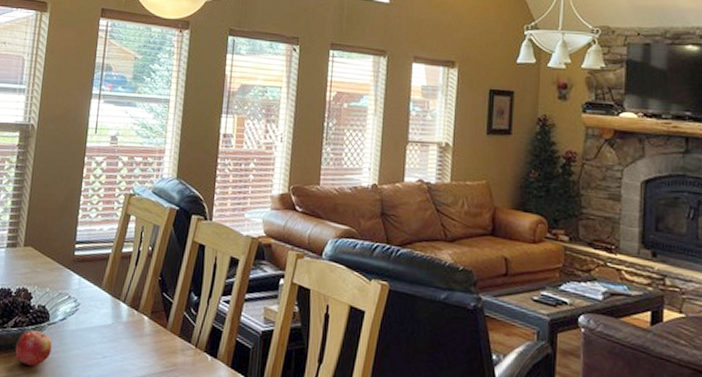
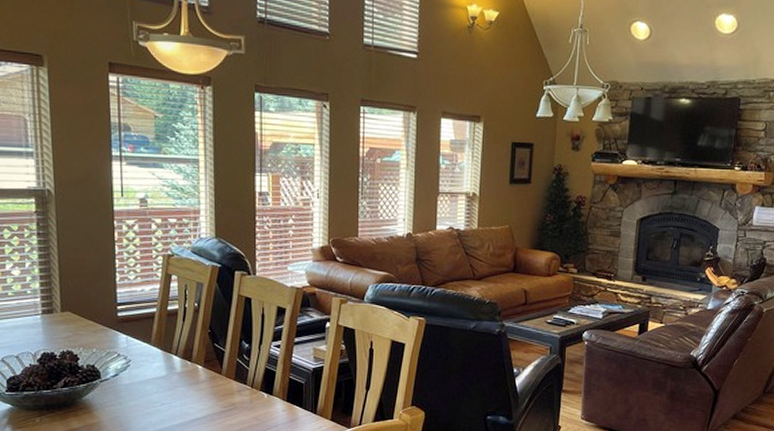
fruit: present [15,330,52,366] -> none [69,388,108,419]

